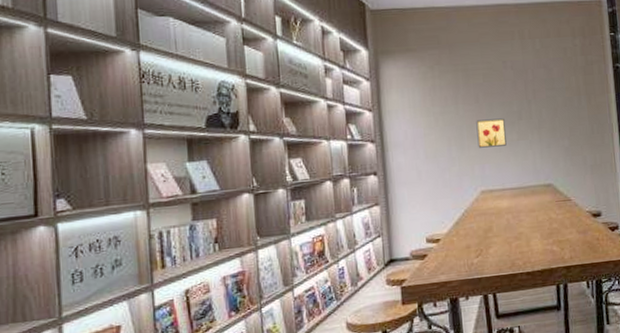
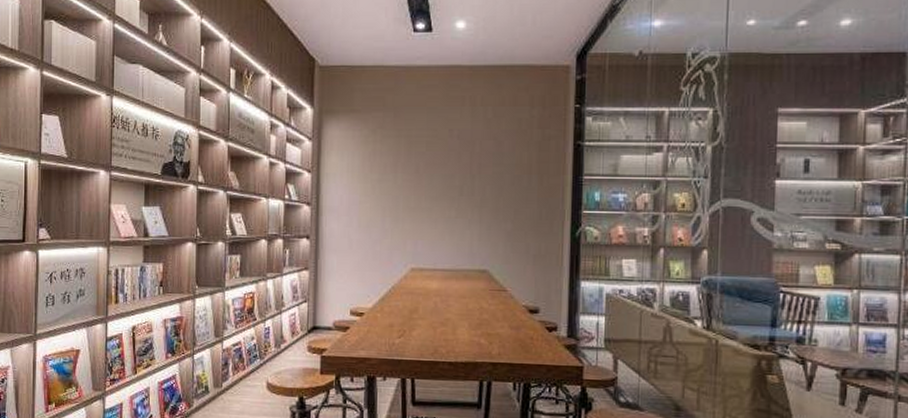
wall art: present [476,118,507,148] -> none [413,192,444,223]

